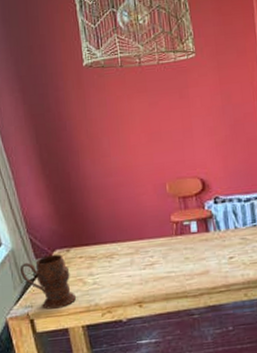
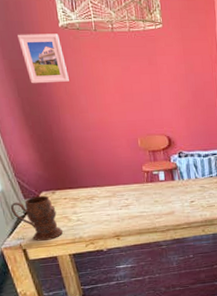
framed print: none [40,73,91,129] -> present [18,33,69,84]

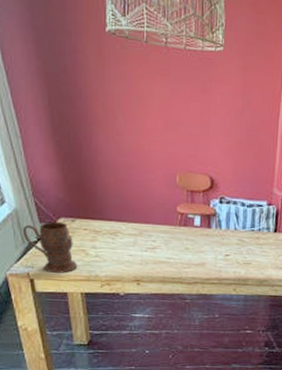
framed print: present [18,33,69,84] -> none [57,32,109,97]

